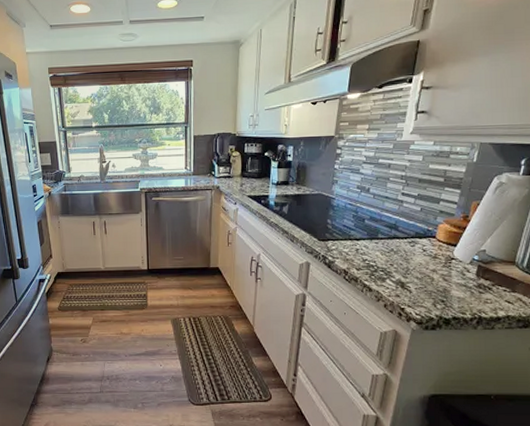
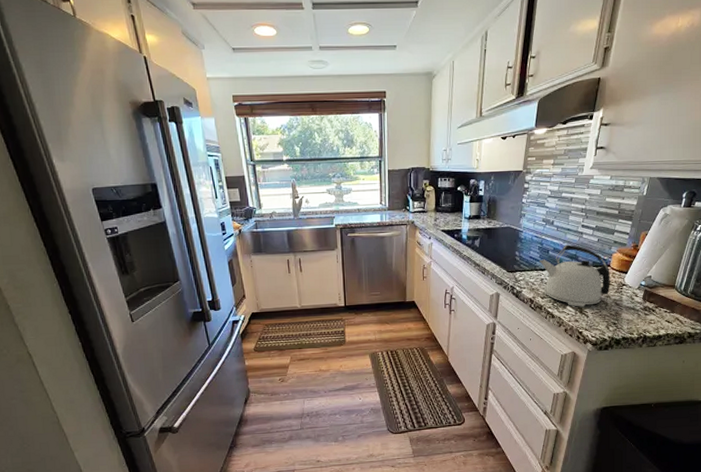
kettle: none [354,213,437,281] -> present [540,244,610,307]

